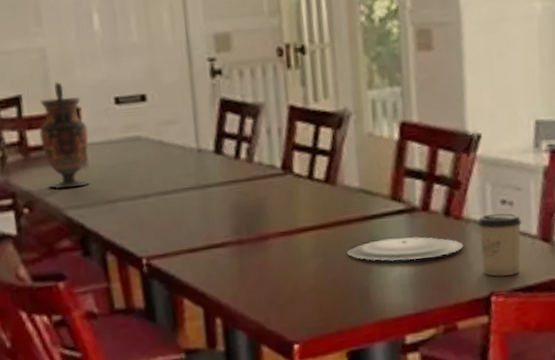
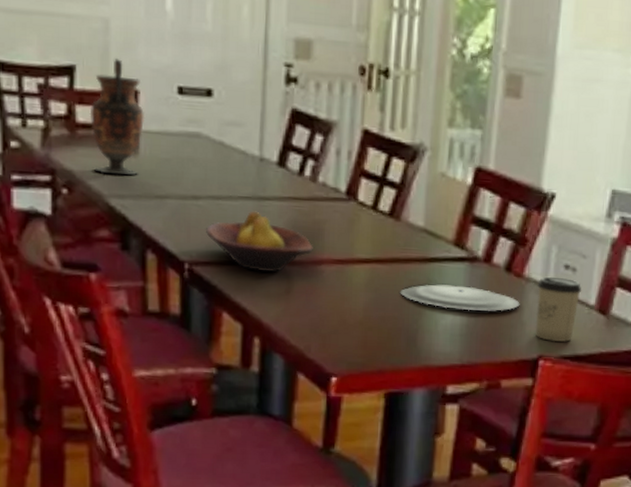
fruit bowl: none [156,199,259,256] -> present [205,211,313,273]

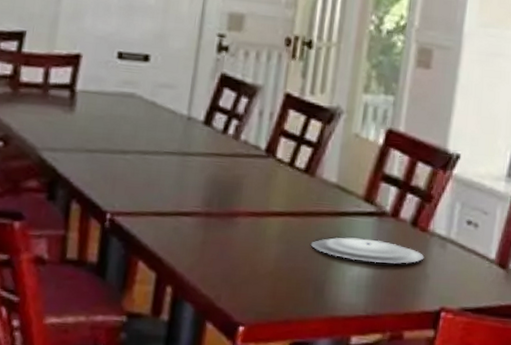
vase: present [89,57,145,176] -> none [31,25,85,131]
fruit bowl: present [205,211,313,273] -> none [129,165,231,224]
cup: present [535,276,581,342] -> none [437,231,483,294]

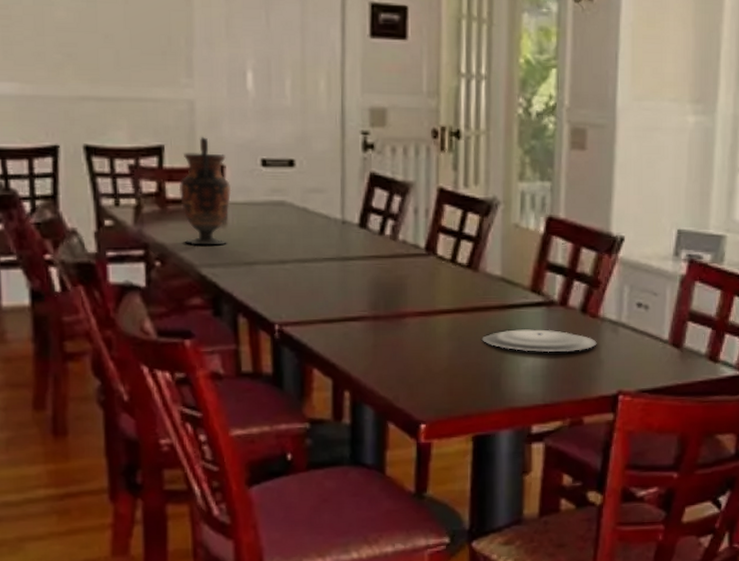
vase: none [31,25,85,131] -> present [178,136,232,246]

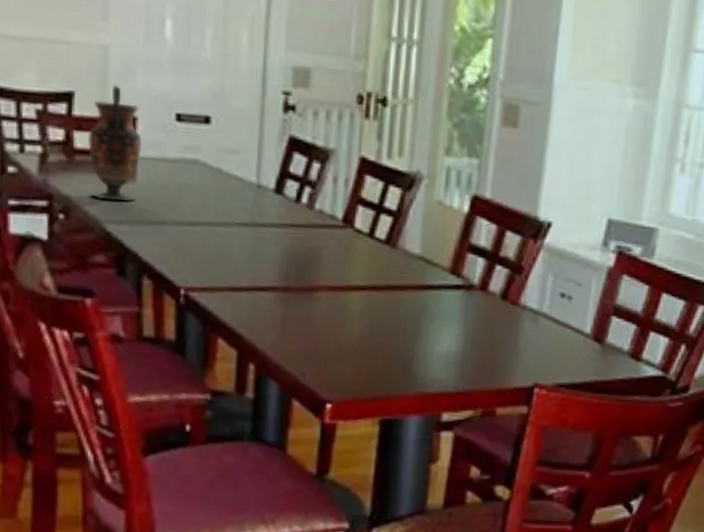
plate: present [482,329,597,353] -> none [395,311,516,339]

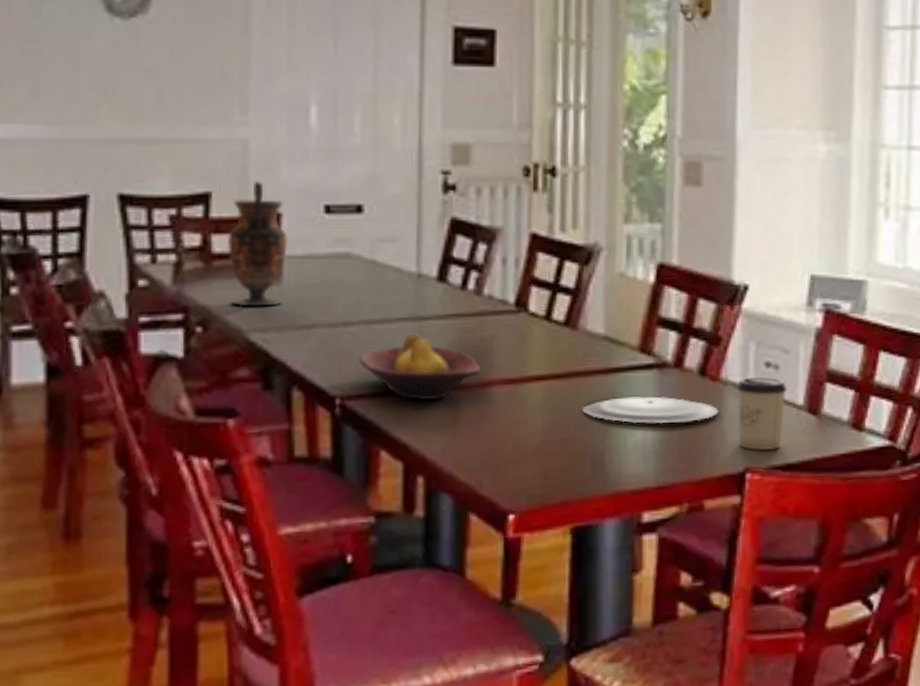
fruit bowl: none [201,237,309,299] -> present [358,333,481,401]
plate: none [395,311,516,339] -> present [581,396,719,424]
cup: none [530,304,577,370] -> present [737,376,786,450]

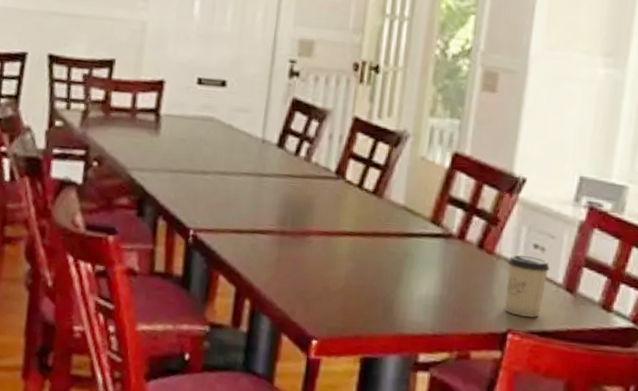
vase: present [227,180,289,307] -> none [121,53,168,153]
fruit bowl: present [358,333,481,401] -> none [210,185,303,241]
plate: present [581,396,719,424] -> none [379,257,491,286]

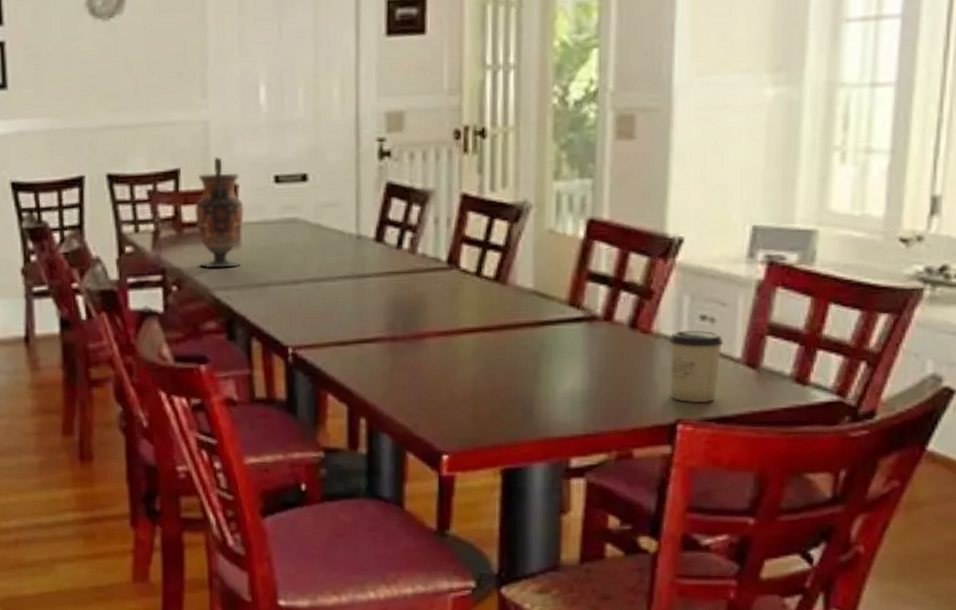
vase: none [121,53,168,153] -> present [194,156,245,269]

